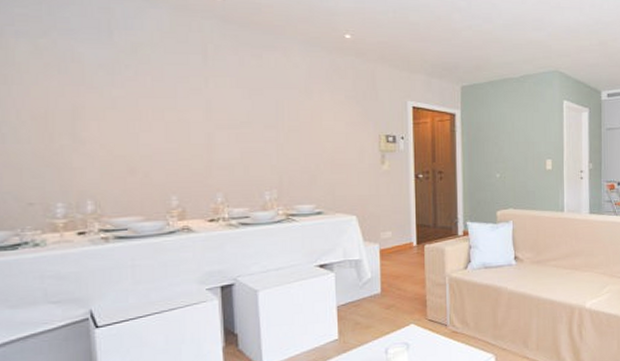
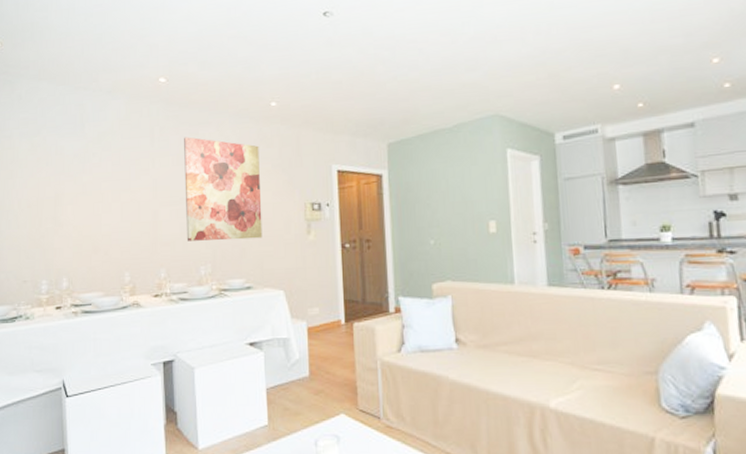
wall art: none [245,59,335,167] -> present [184,137,263,241]

